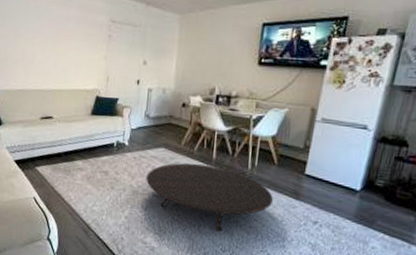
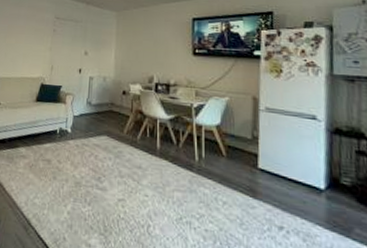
table: present [146,163,273,232] -> none [89,152,227,235]

